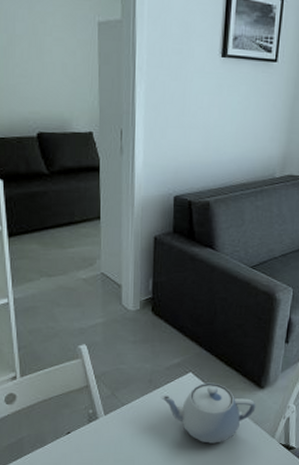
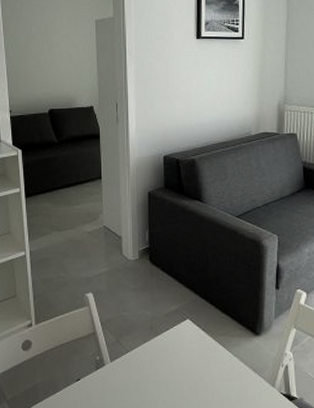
teapot: present [160,382,256,444] -> none [161,329,253,392]

